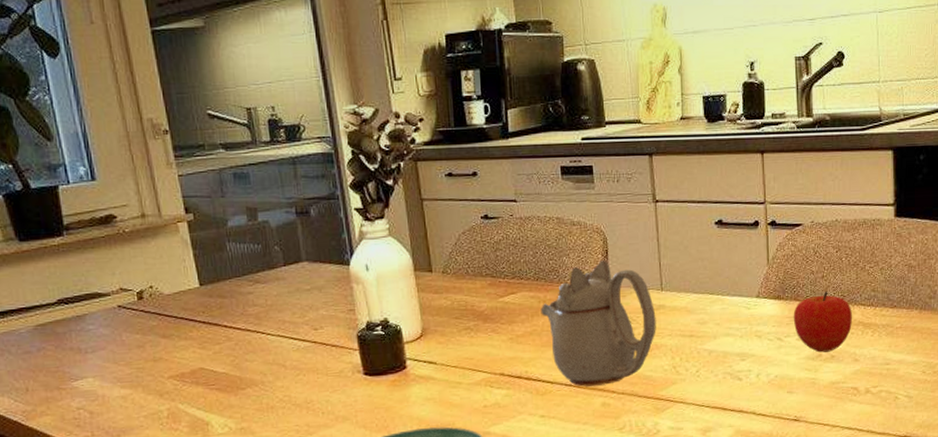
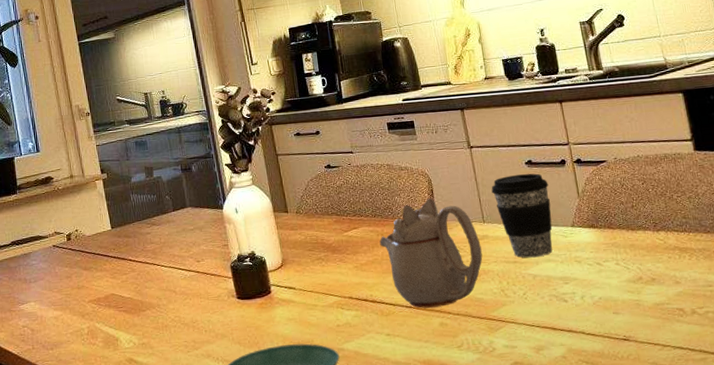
coffee cup: none [674,235,738,332] -> present [491,173,553,258]
fruit: present [793,291,852,353] -> none [608,219,668,276]

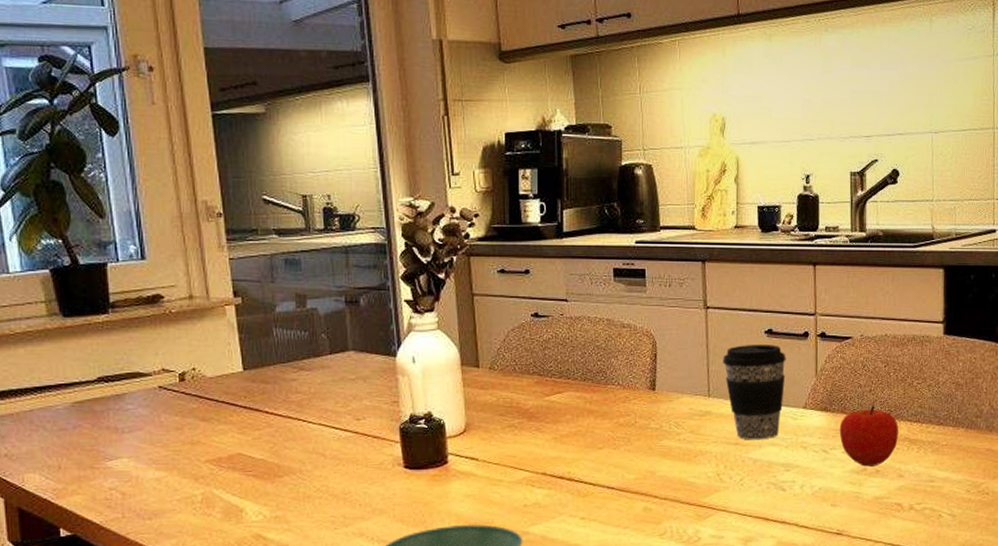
teapot: present [379,198,483,308] -> none [586,364,702,490]
fruit: none [608,219,668,276] -> present [839,405,898,467]

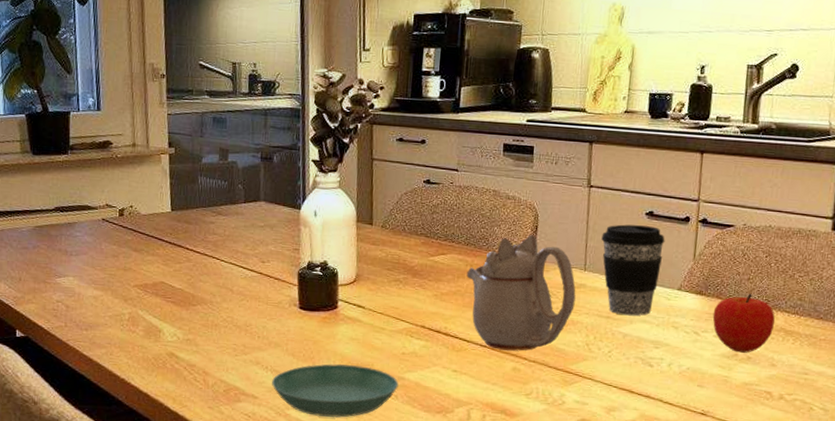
teapot: none [586,364,702,490] -> present [466,235,576,351]

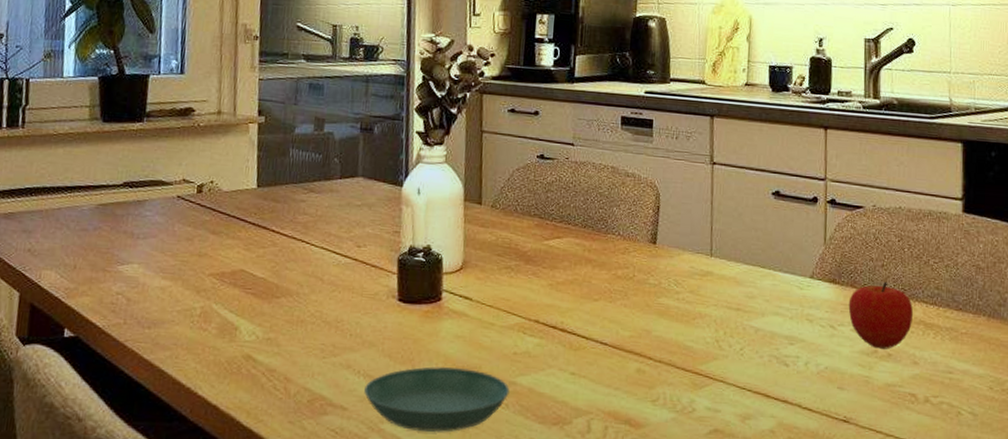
teapot: present [466,235,576,351] -> none [584,216,703,349]
coffee cup: present [601,224,665,316] -> none [727,205,794,308]

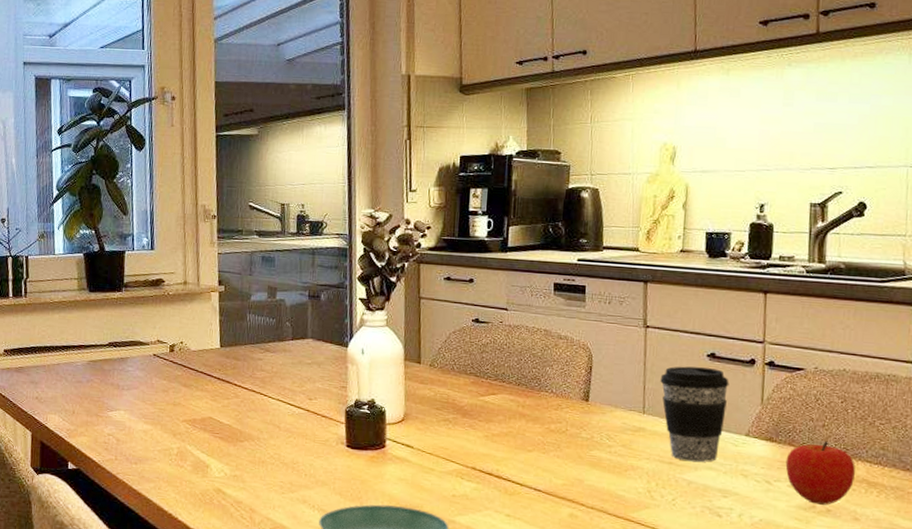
coffee cup: none [727,205,794,308] -> present [660,366,729,462]

